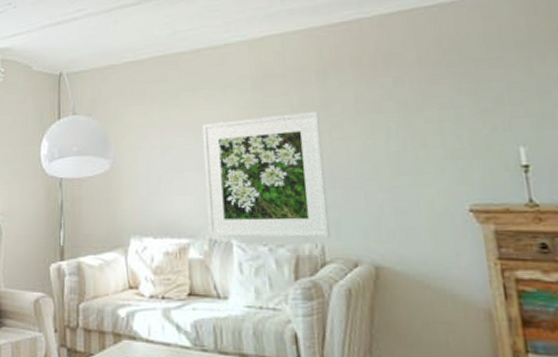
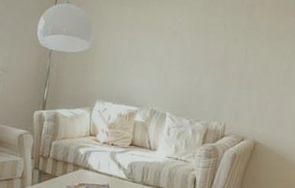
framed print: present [202,112,331,239] -> none [152,28,243,120]

